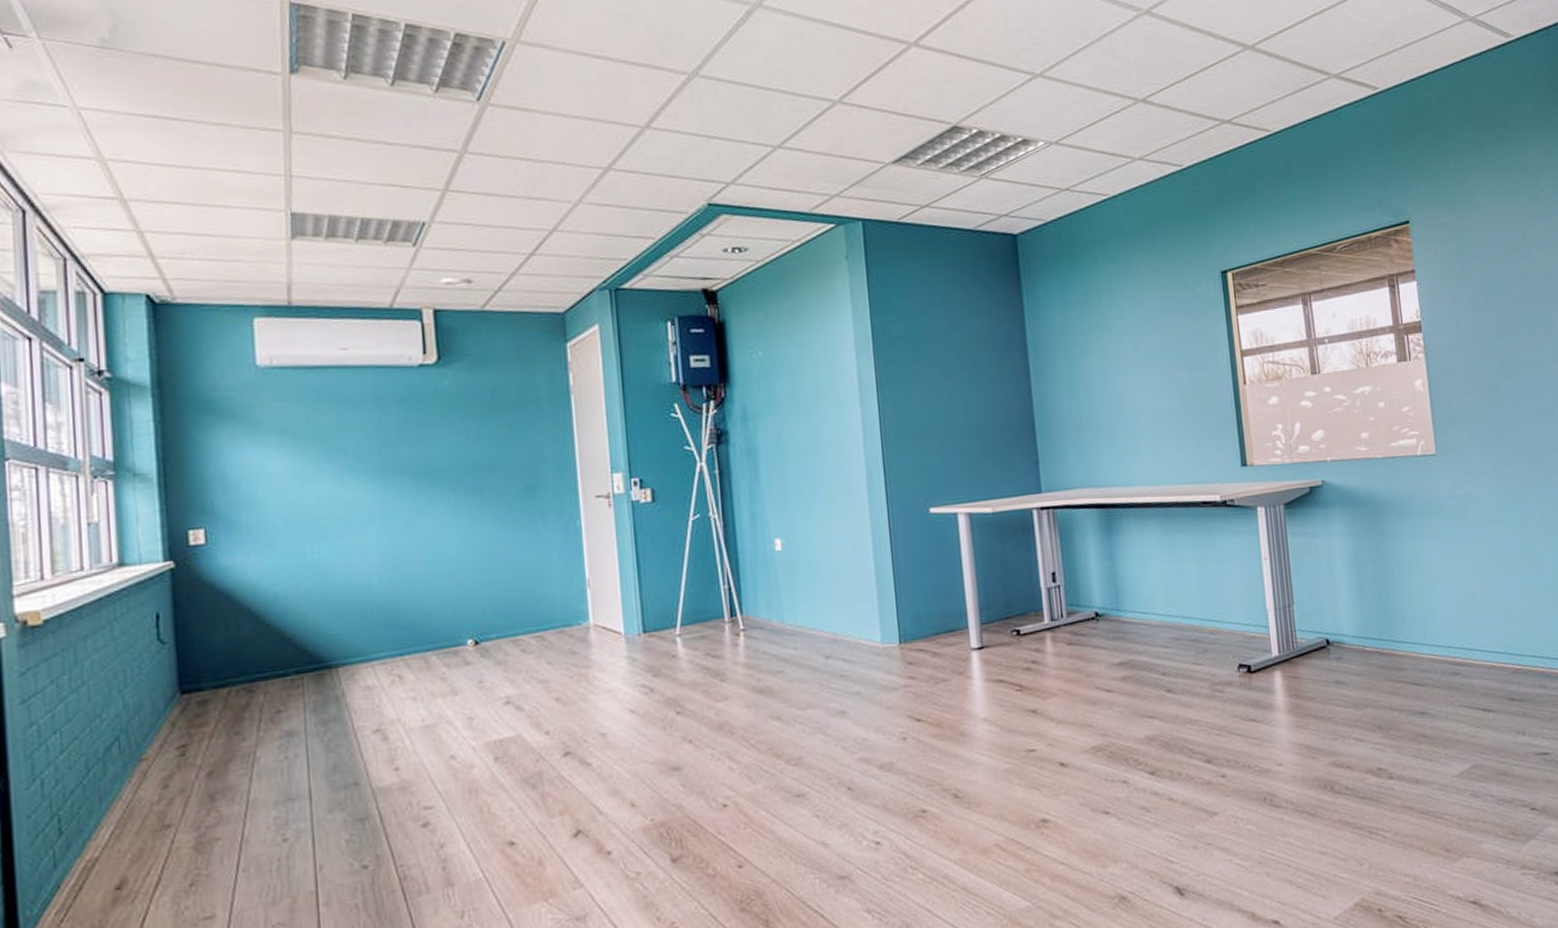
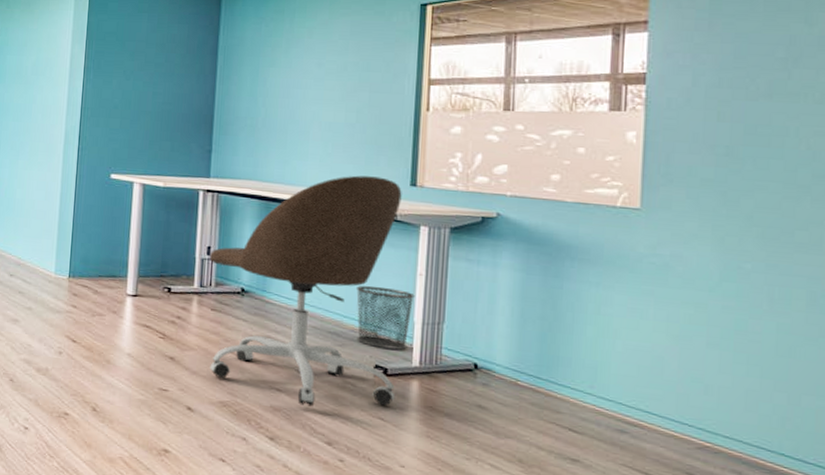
office chair: none [1055,462,1263,728] -> present [209,175,402,407]
waste bin: none [1207,578,1265,646] -> present [355,285,415,350]

